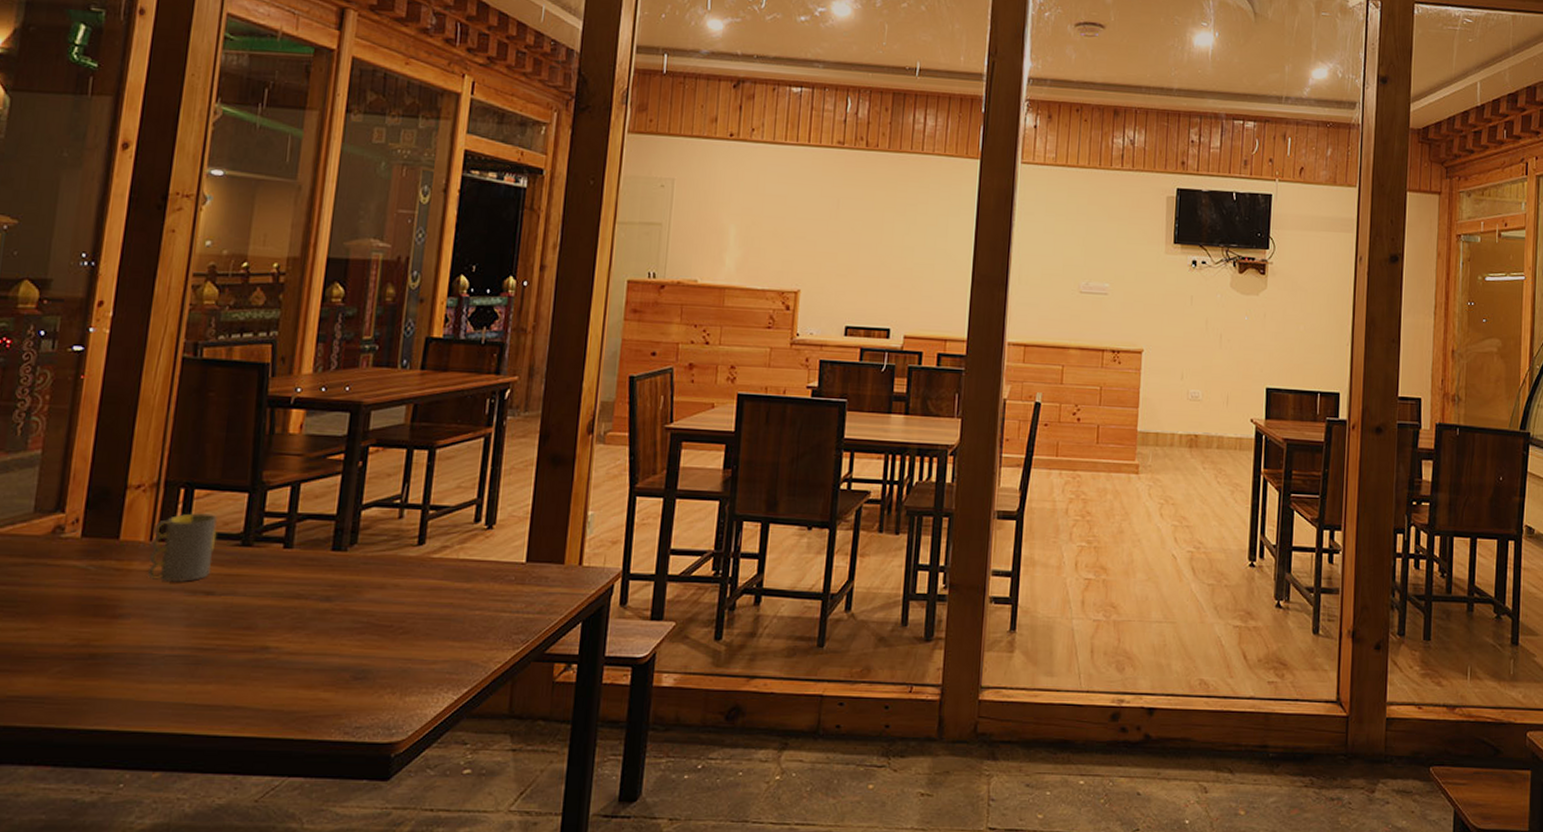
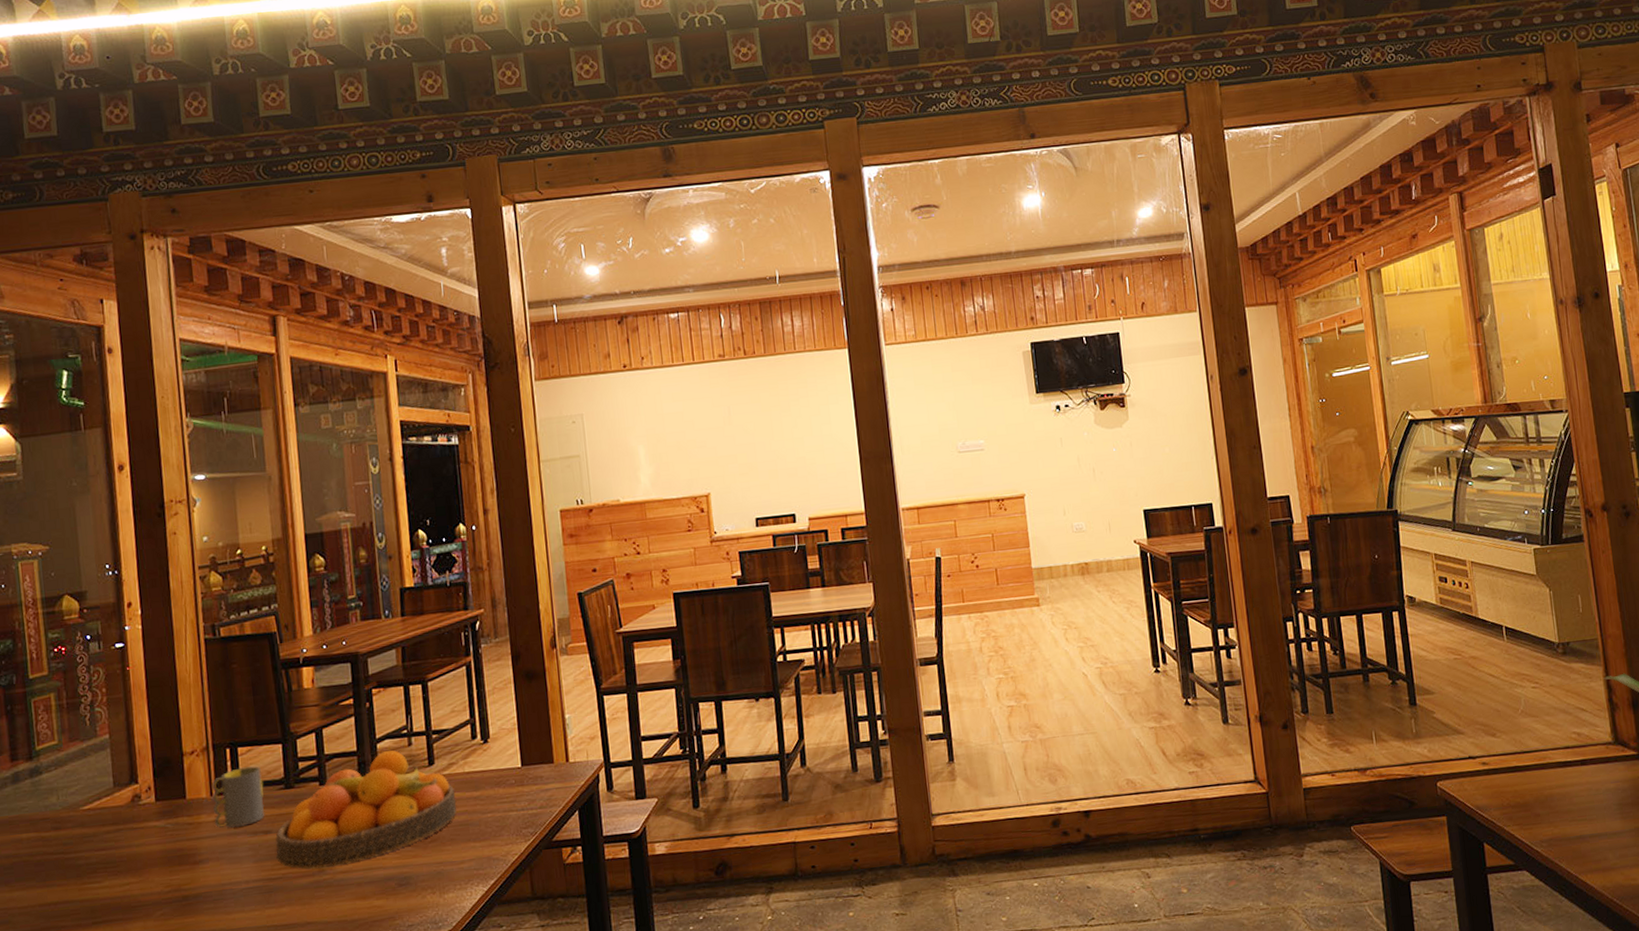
fruit bowl: none [213,521,443,645] -> present [275,750,457,869]

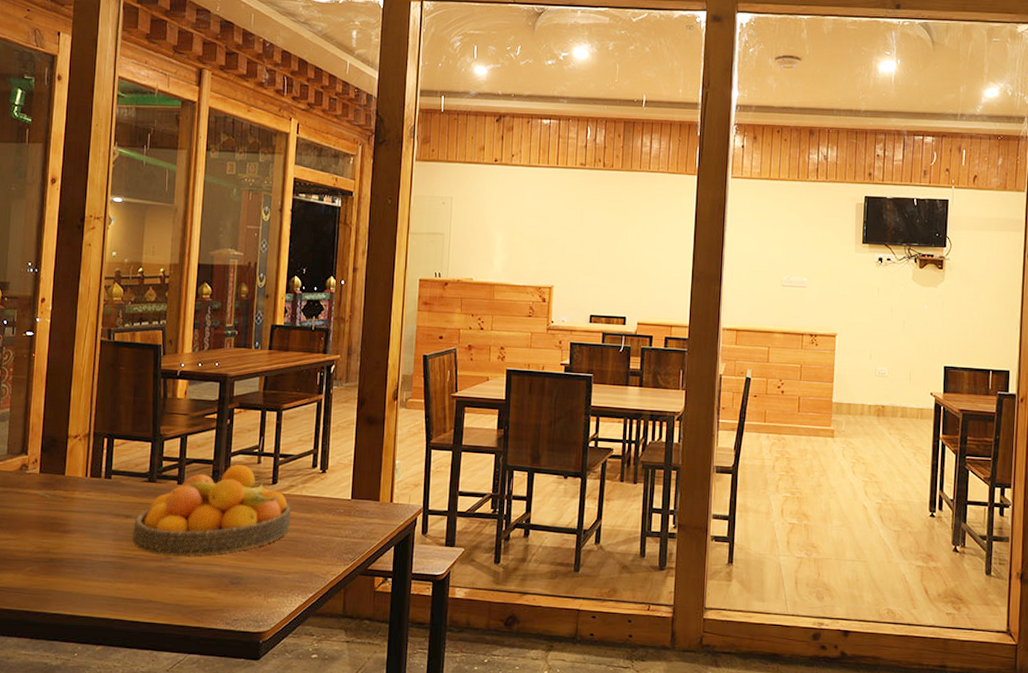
mug: present [211,766,265,828] -> none [86,456,131,508]

